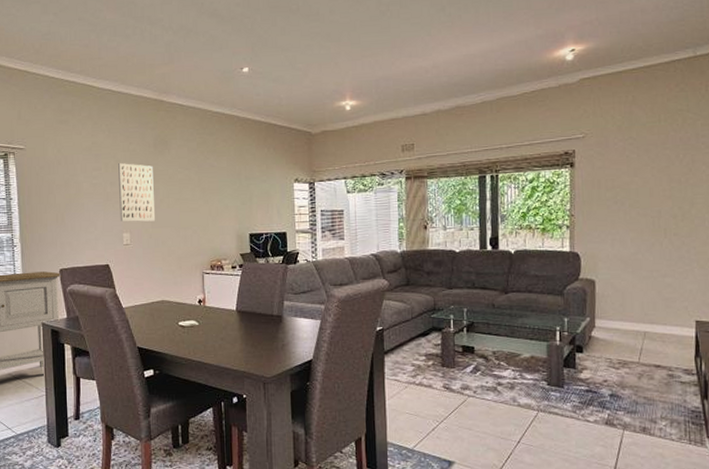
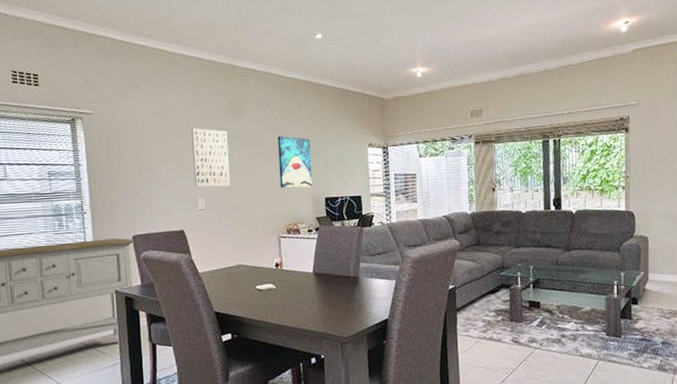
wall art: none [202,171,237,224] -> present [277,136,313,188]

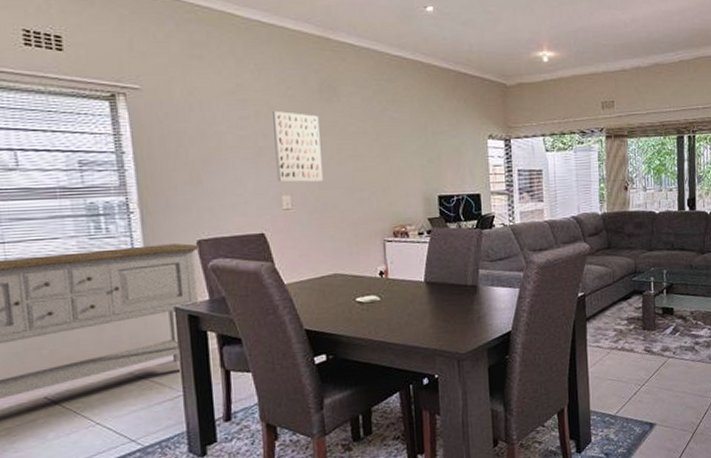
wall art: present [277,136,313,188] -> none [381,124,424,185]

